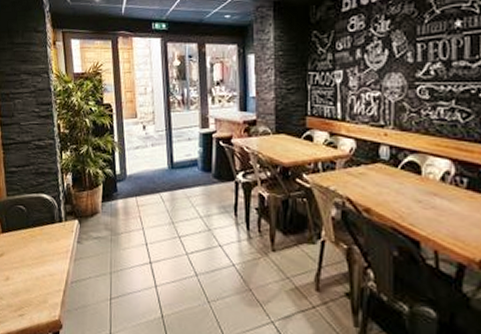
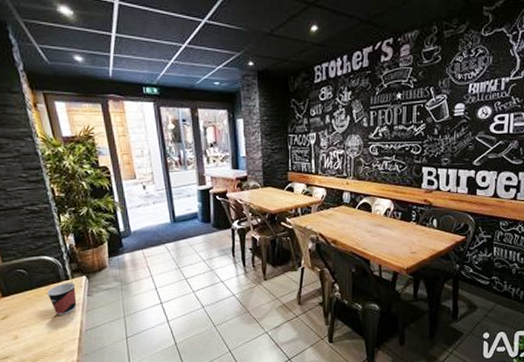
cup: none [40,225,67,261] -> present [46,283,77,315]

